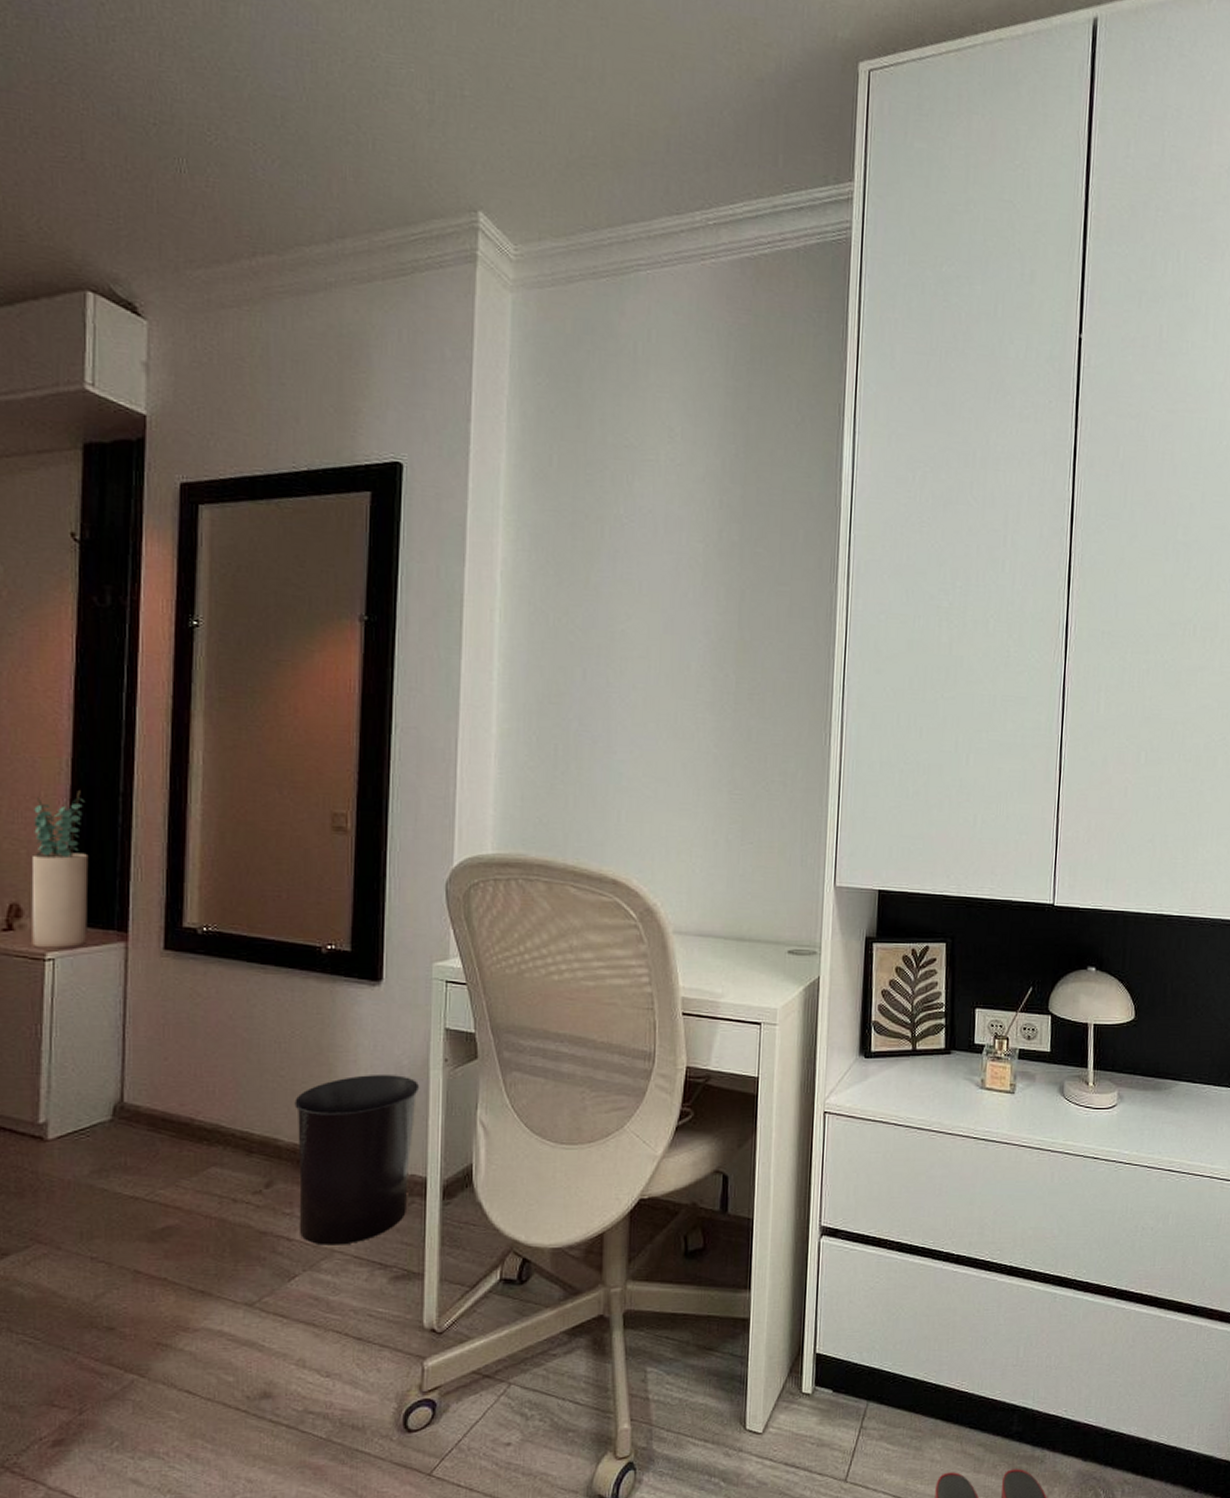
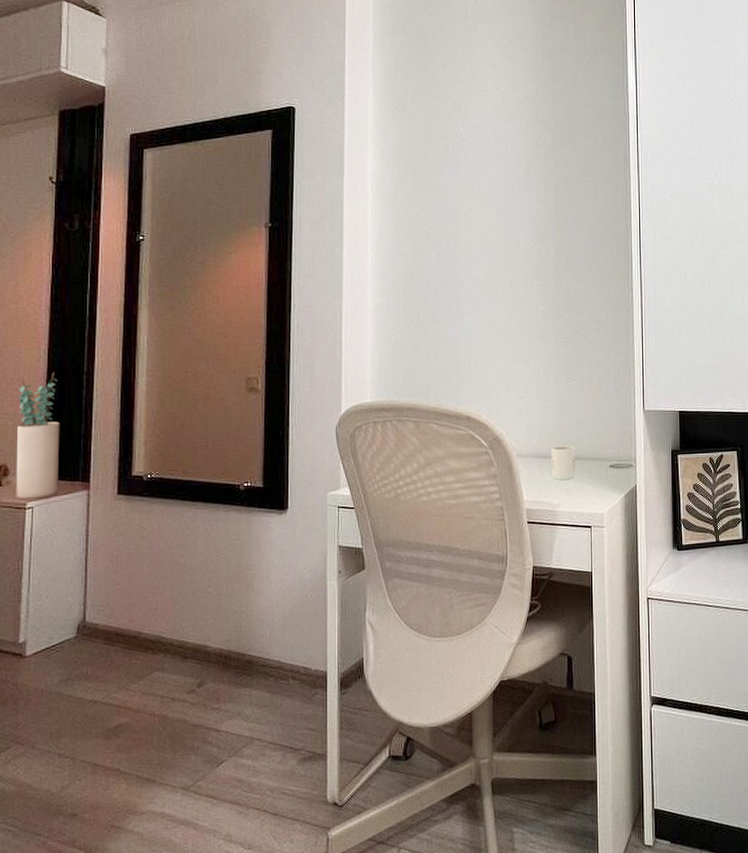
waste bin: present [295,1075,419,1245] -> none [220,587,318,734]
mug: none [714,923,747,966] -> present [550,446,576,481]

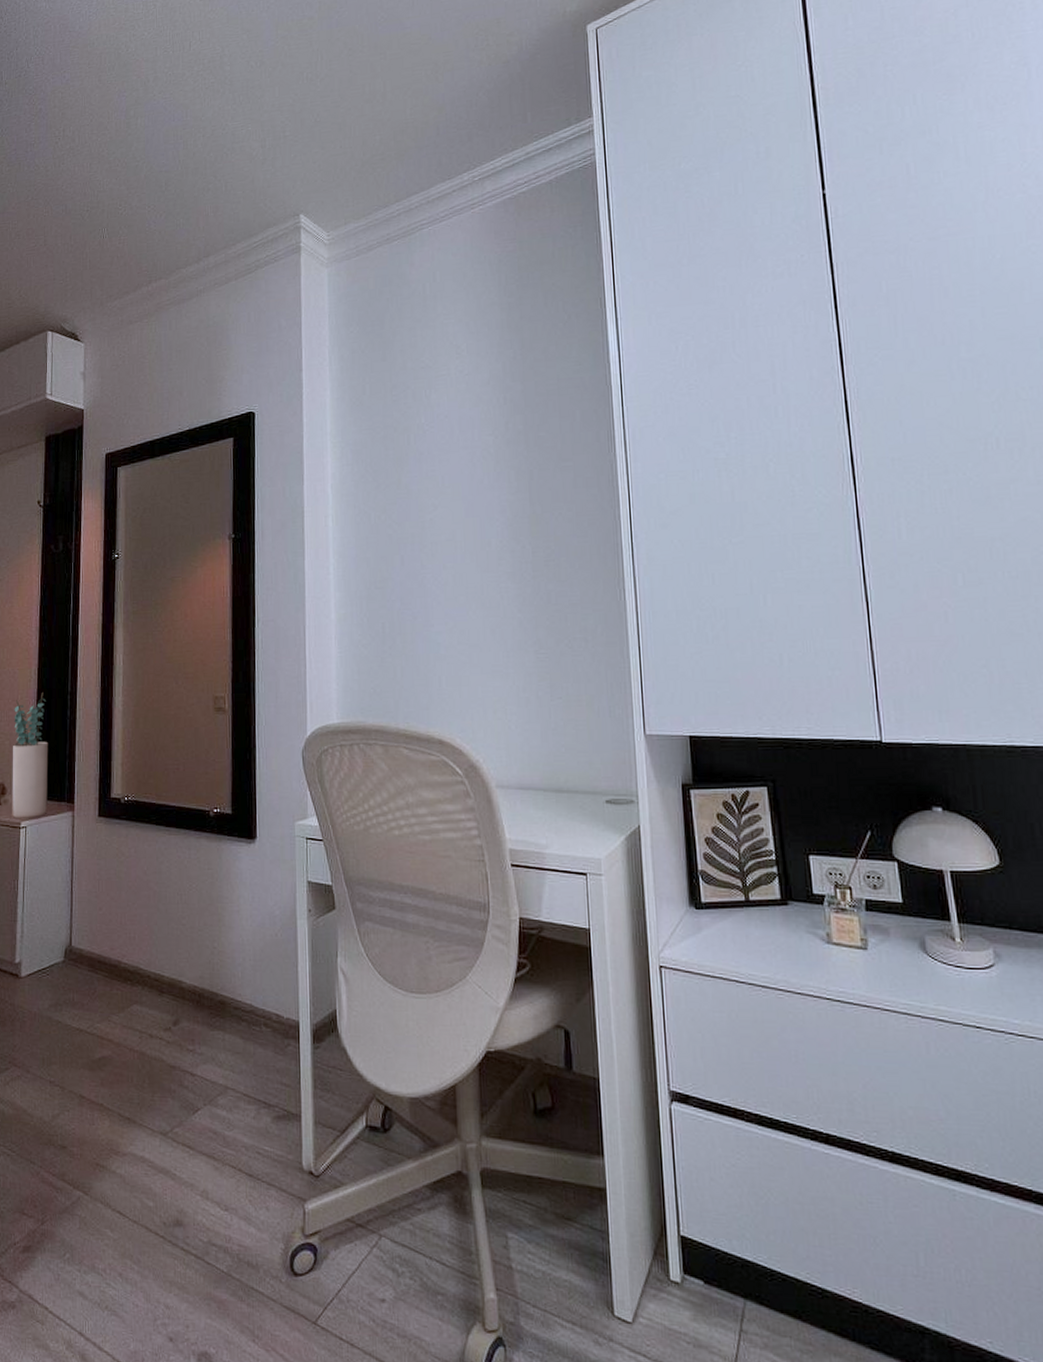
mug: present [550,446,576,481] -> none [535,776,566,817]

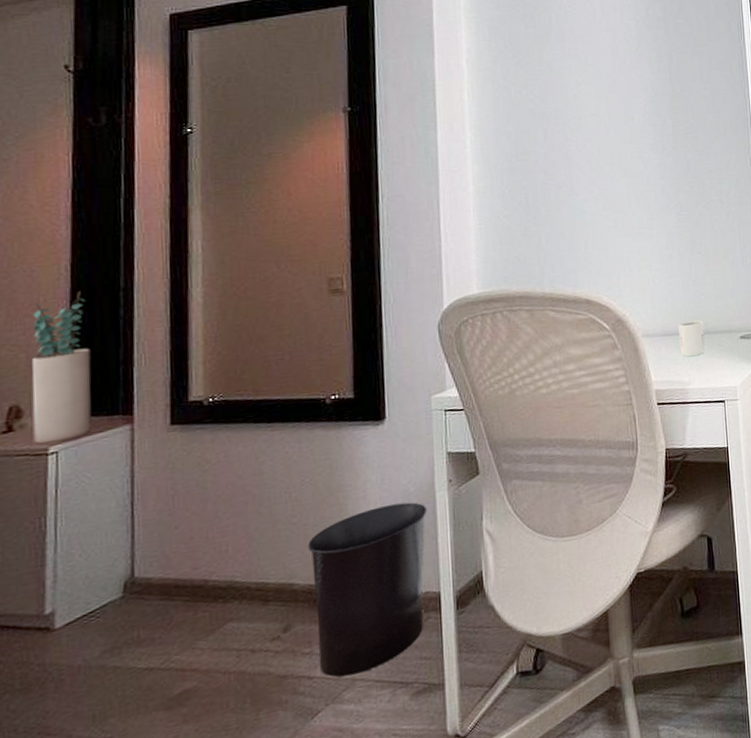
waste bin: none [193,924,289,1083] -> present [308,502,427,677]
mug: none [535,776,566,817] -> present [678,320,706,357]

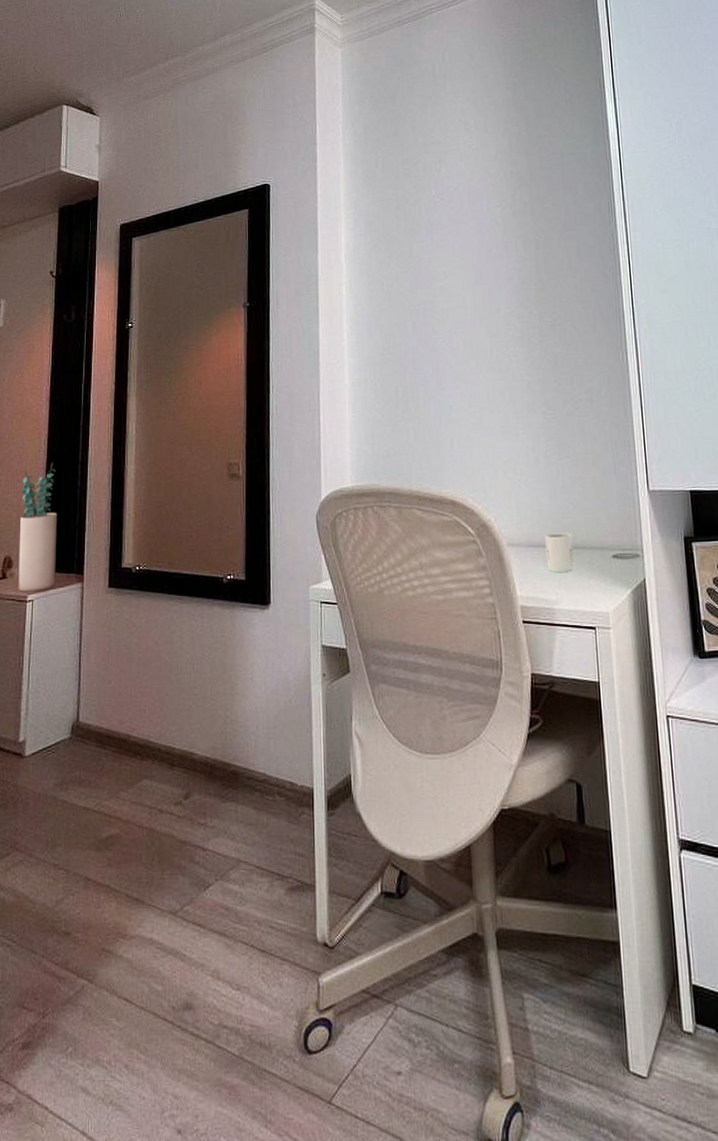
waste bin: present [308,502,427,677] -> none [206,690,303,855]

